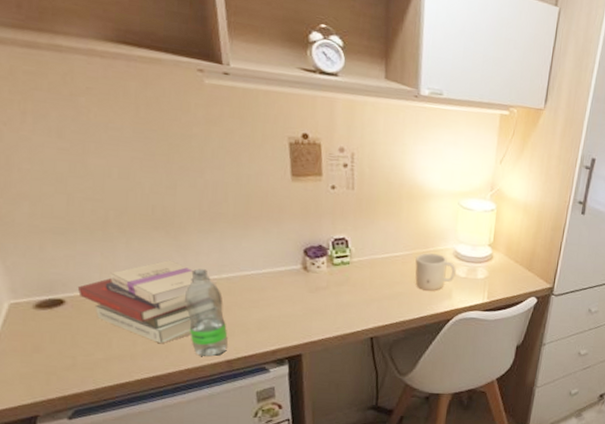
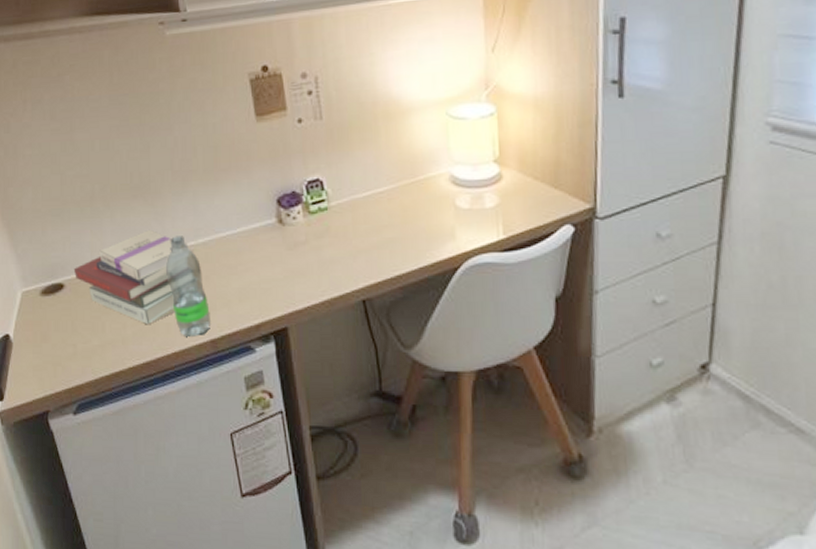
mug: present [415,253,456,291] -> none [404,183,456,232]

